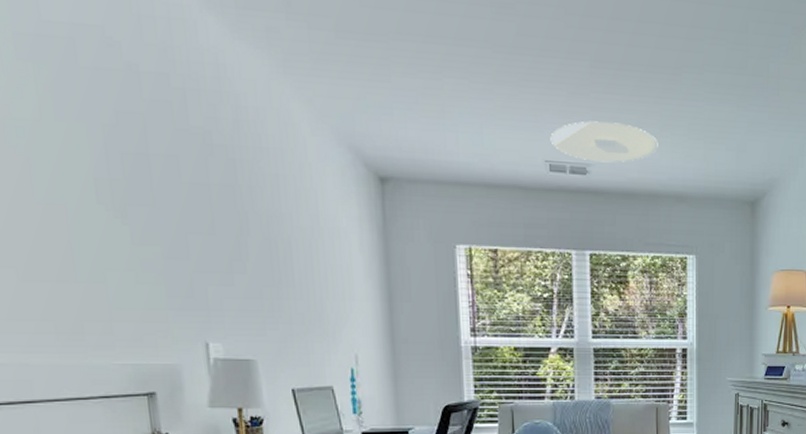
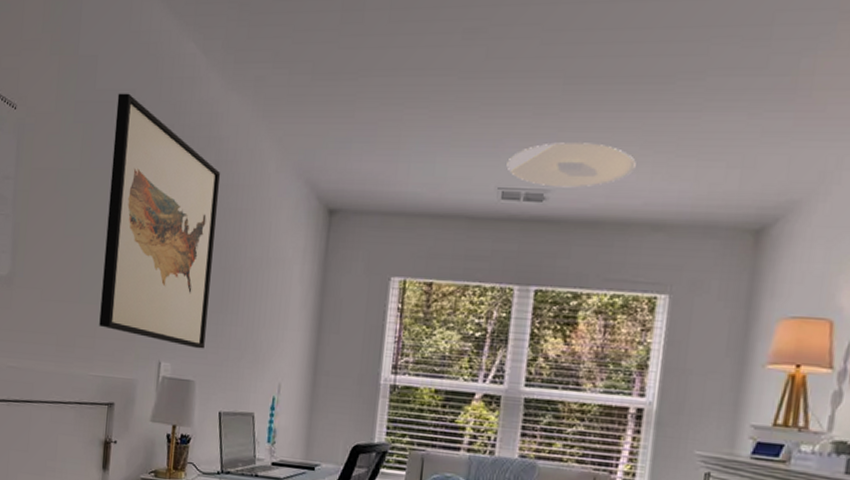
wall art: none [78,28,261,326] -> present [99,93,221,349]

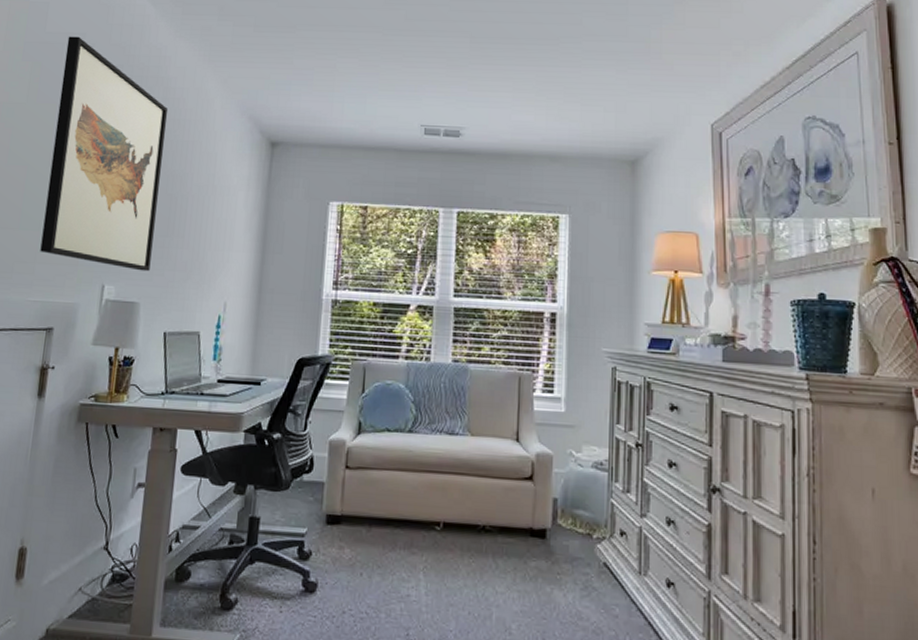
ceiling light: present [506,142,636,188] -> none [427,89,533,126]

